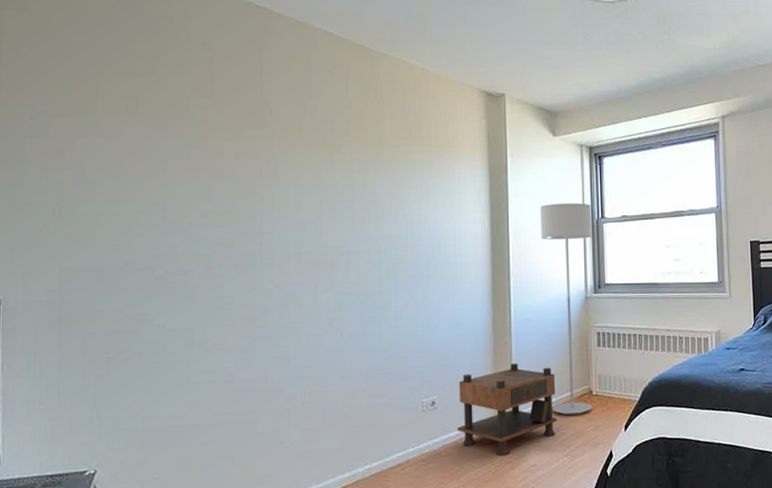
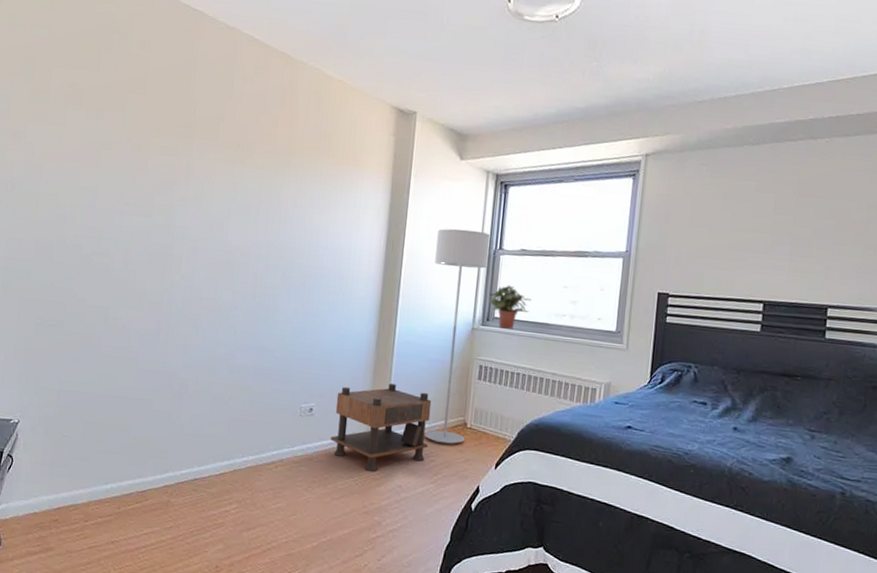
potted plant: none [597,251,638,293] -> present [489,285,532,329]

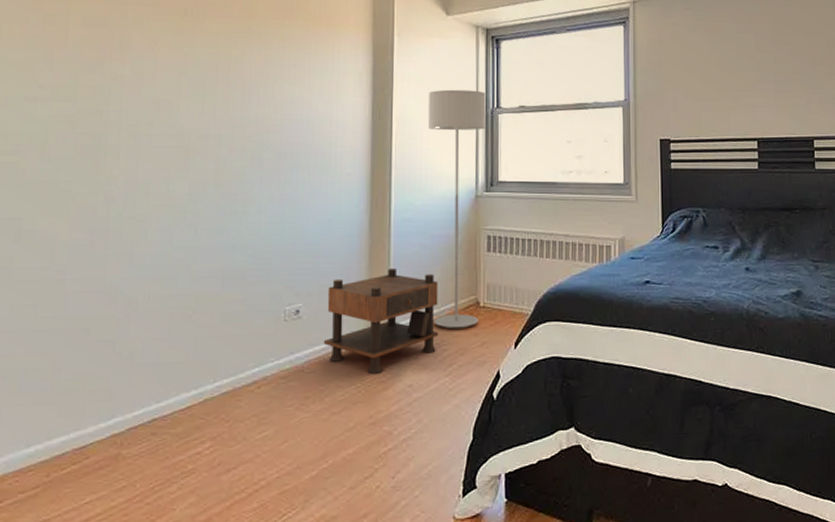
potted plant: present [489,285,532,329] -> none [491,145,535,192]

